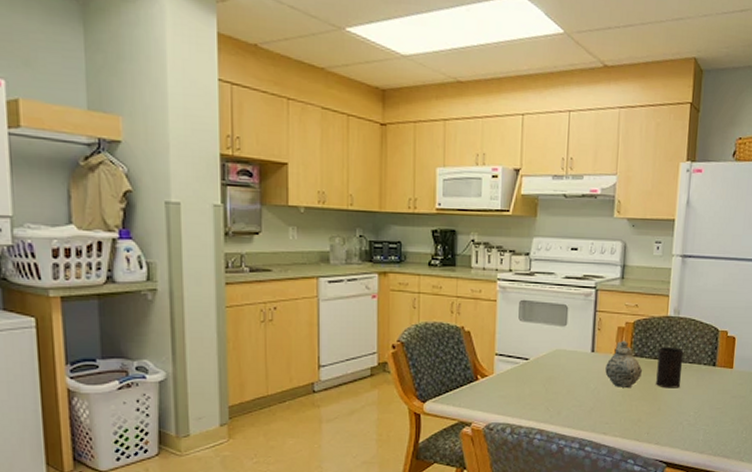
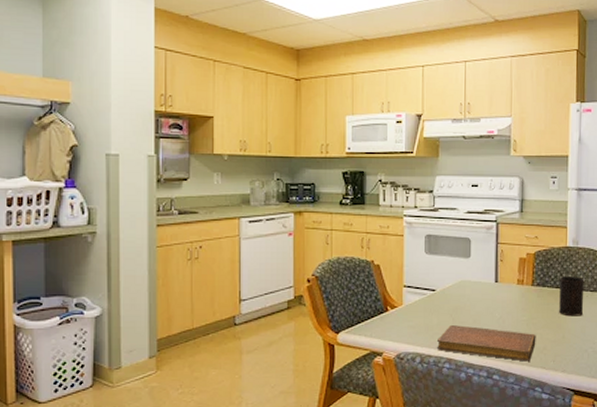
notebook: none [529,394,631,434] -> present [437,324,536,362]
teapot: present [605,340,643,389] -> none [509,270,546,317]

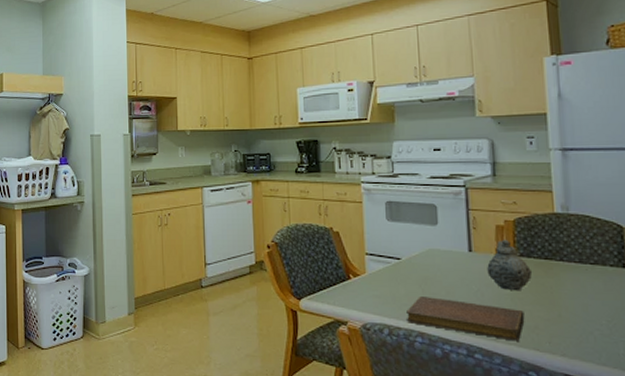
teapot: none [509,270,546,317] -> present [487,239,533,291]
cup: present [559,276,585,317] -> none [549,247,582,293]

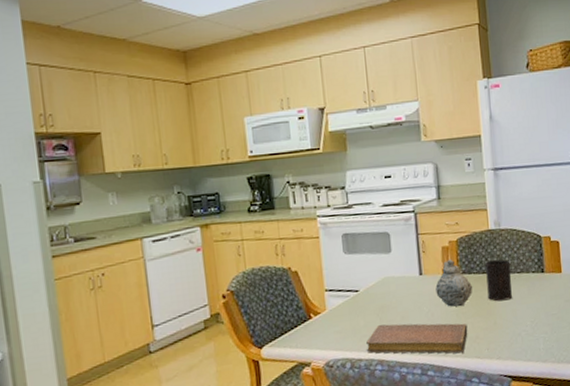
cup: none [549,247,582,293] -> present [485,259,512,302]

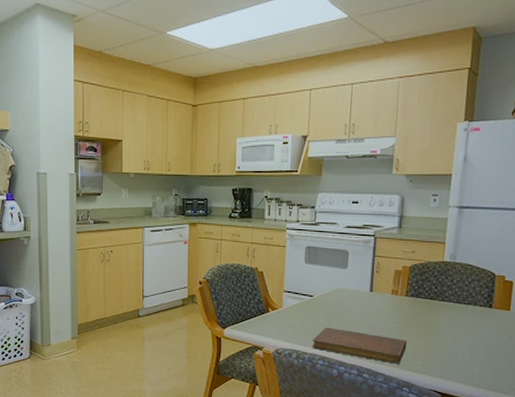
teapot: present [435,259,473,307] -> none [382,282,419,325]
cup: present [485,259,512,302] -> none [431,289,460,327]

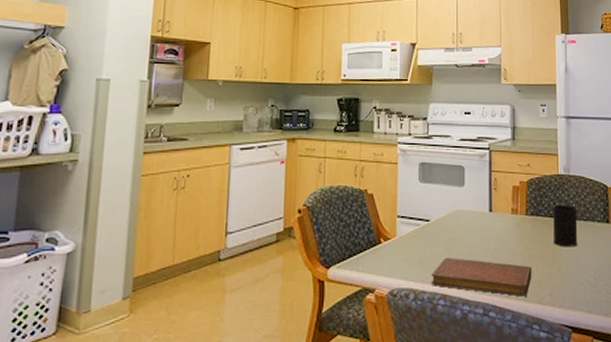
cup: none [431,289,460,327] -> present [553,205,578,247]

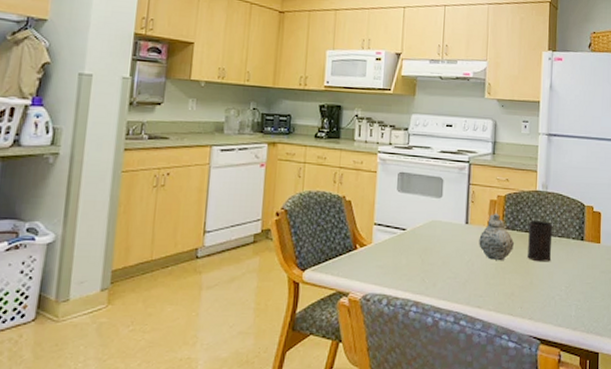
notebook: present [432,257,532,297] -> none [405,265,505,307]
teapot: none [504,199,540,248] -> present [479,213,515,261]

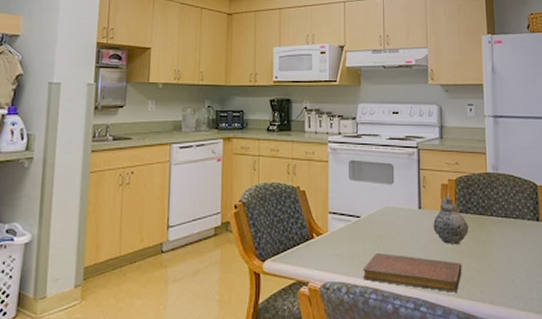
notebook: none [405,265,505,307] -> present [363,252,462,292]
cup: present [528,221,553,262] -> none [482,203,507,245]

